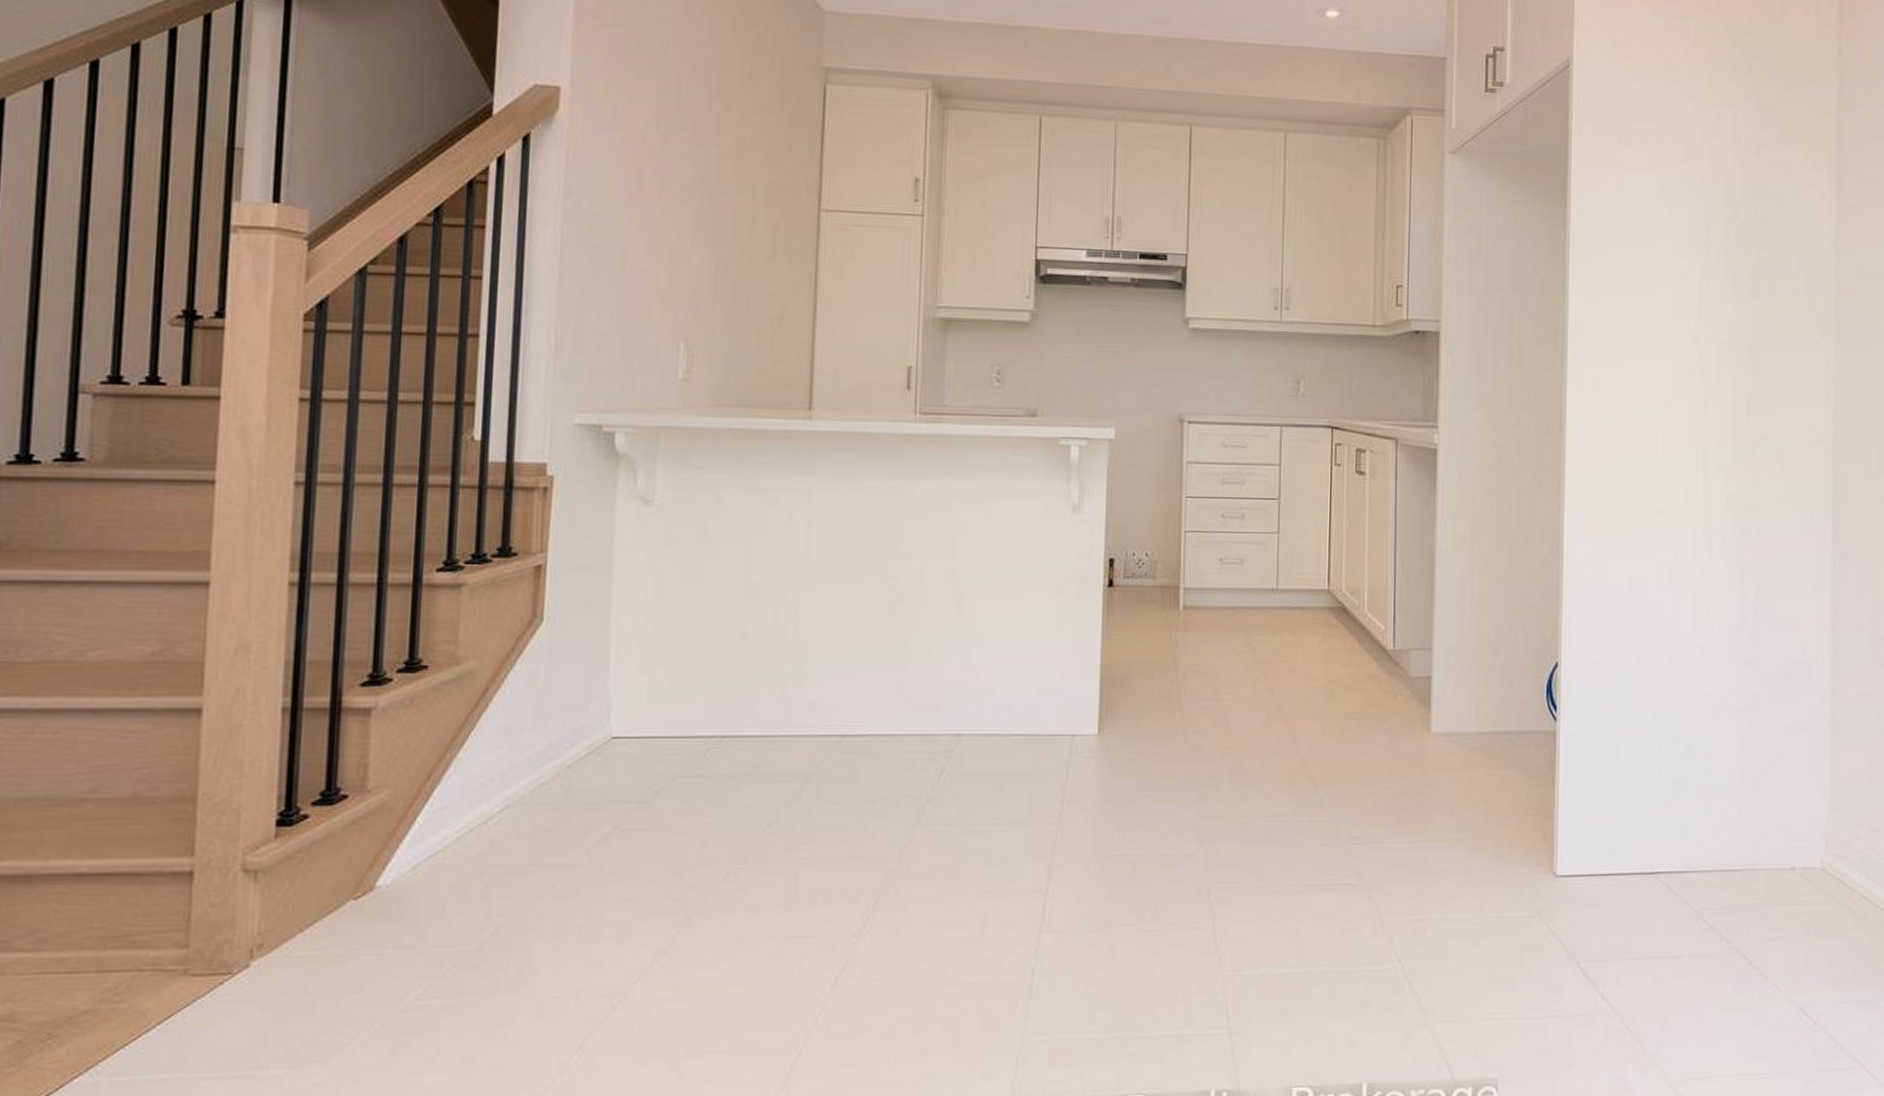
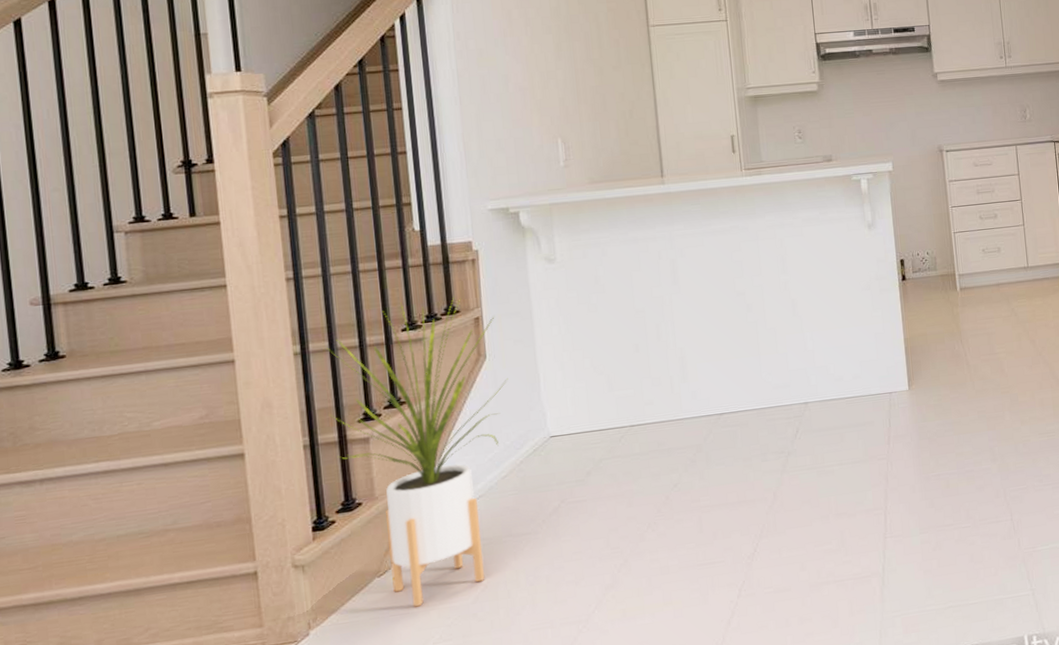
house plant: none [323,532,568,947] -> present [327,295,508,607]

